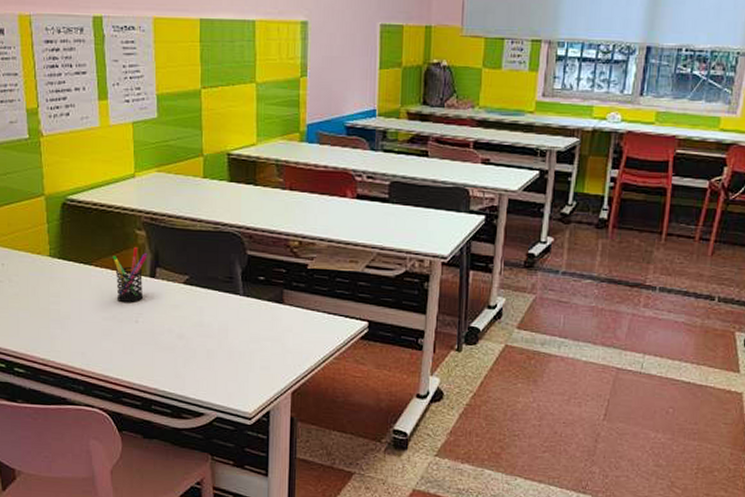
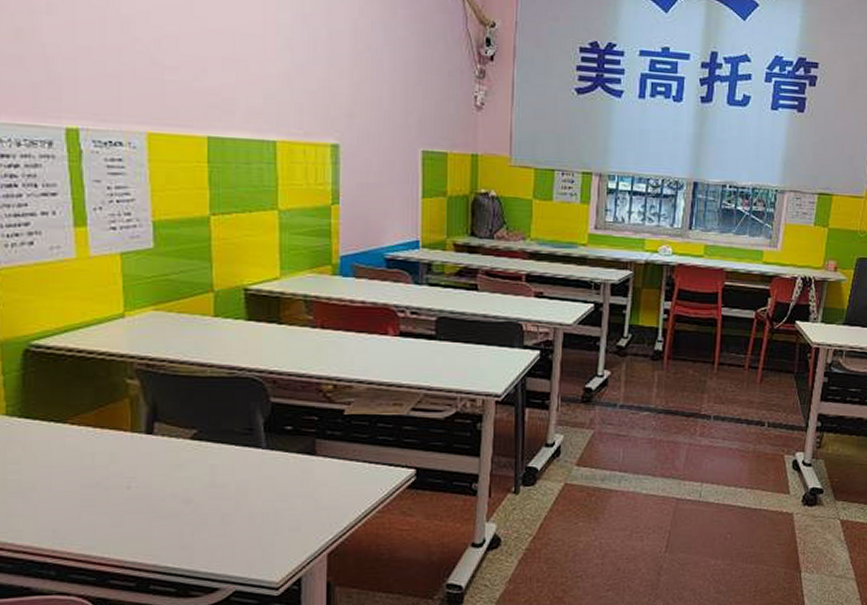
pen holder: present [112,247,148,302] -> none [95,400,143,465]

